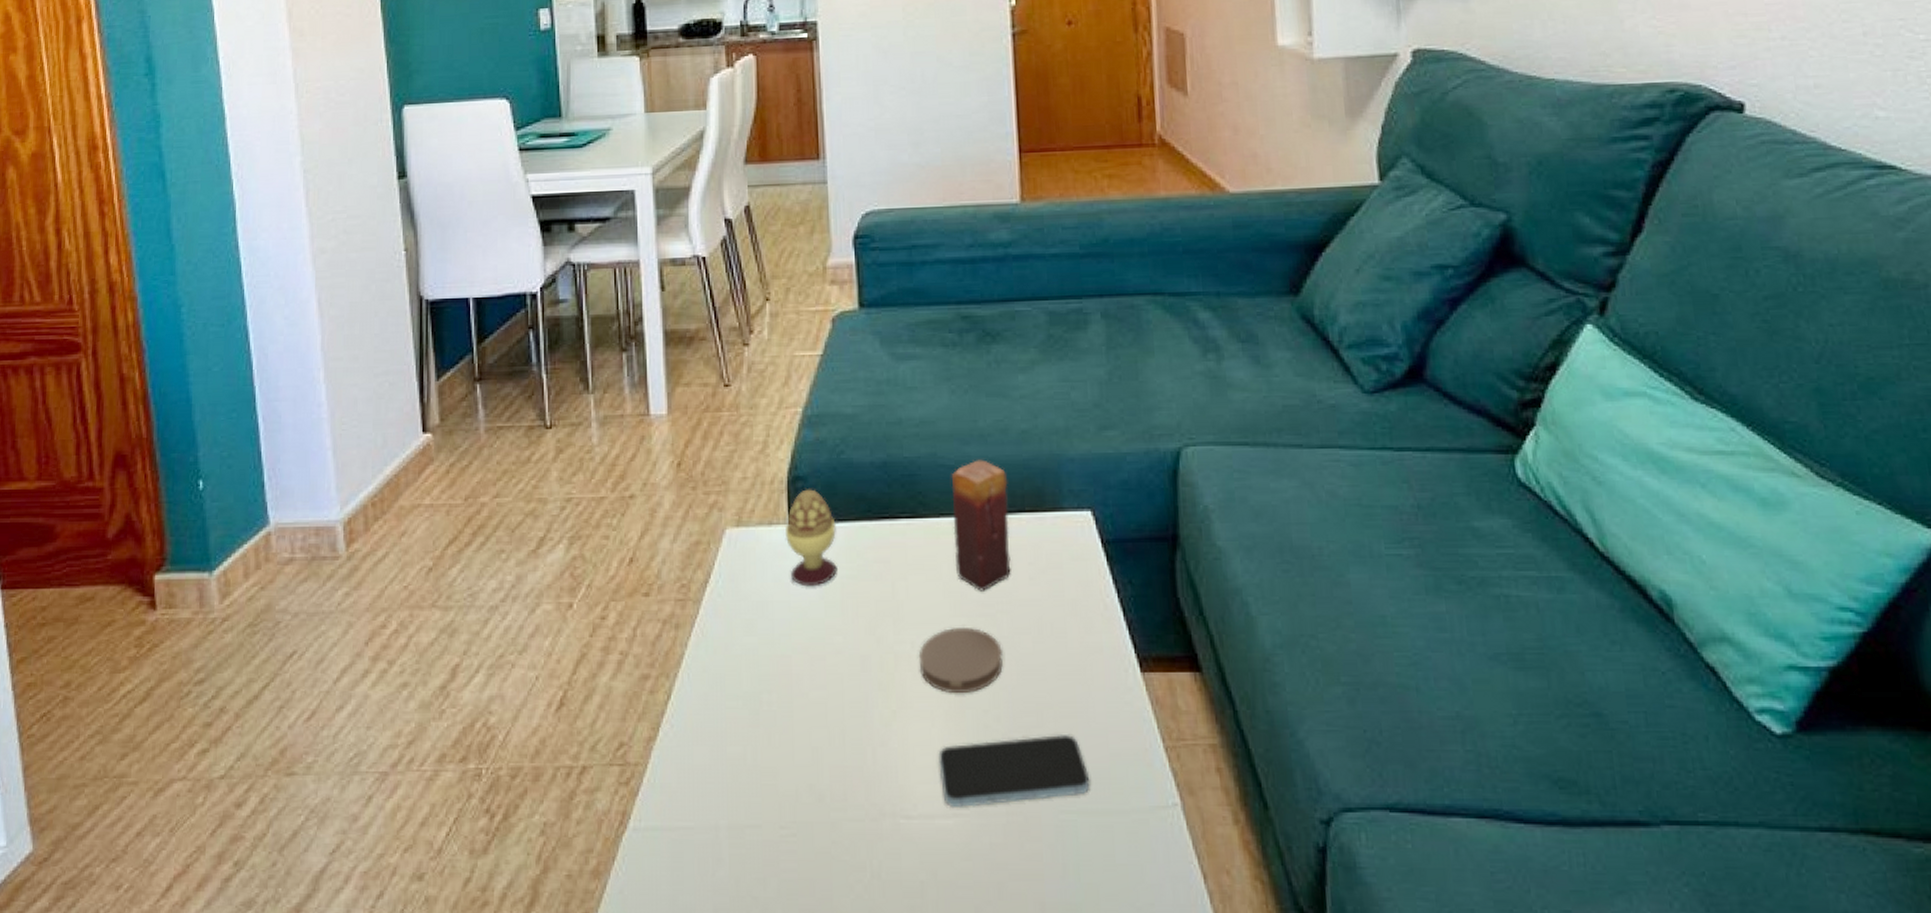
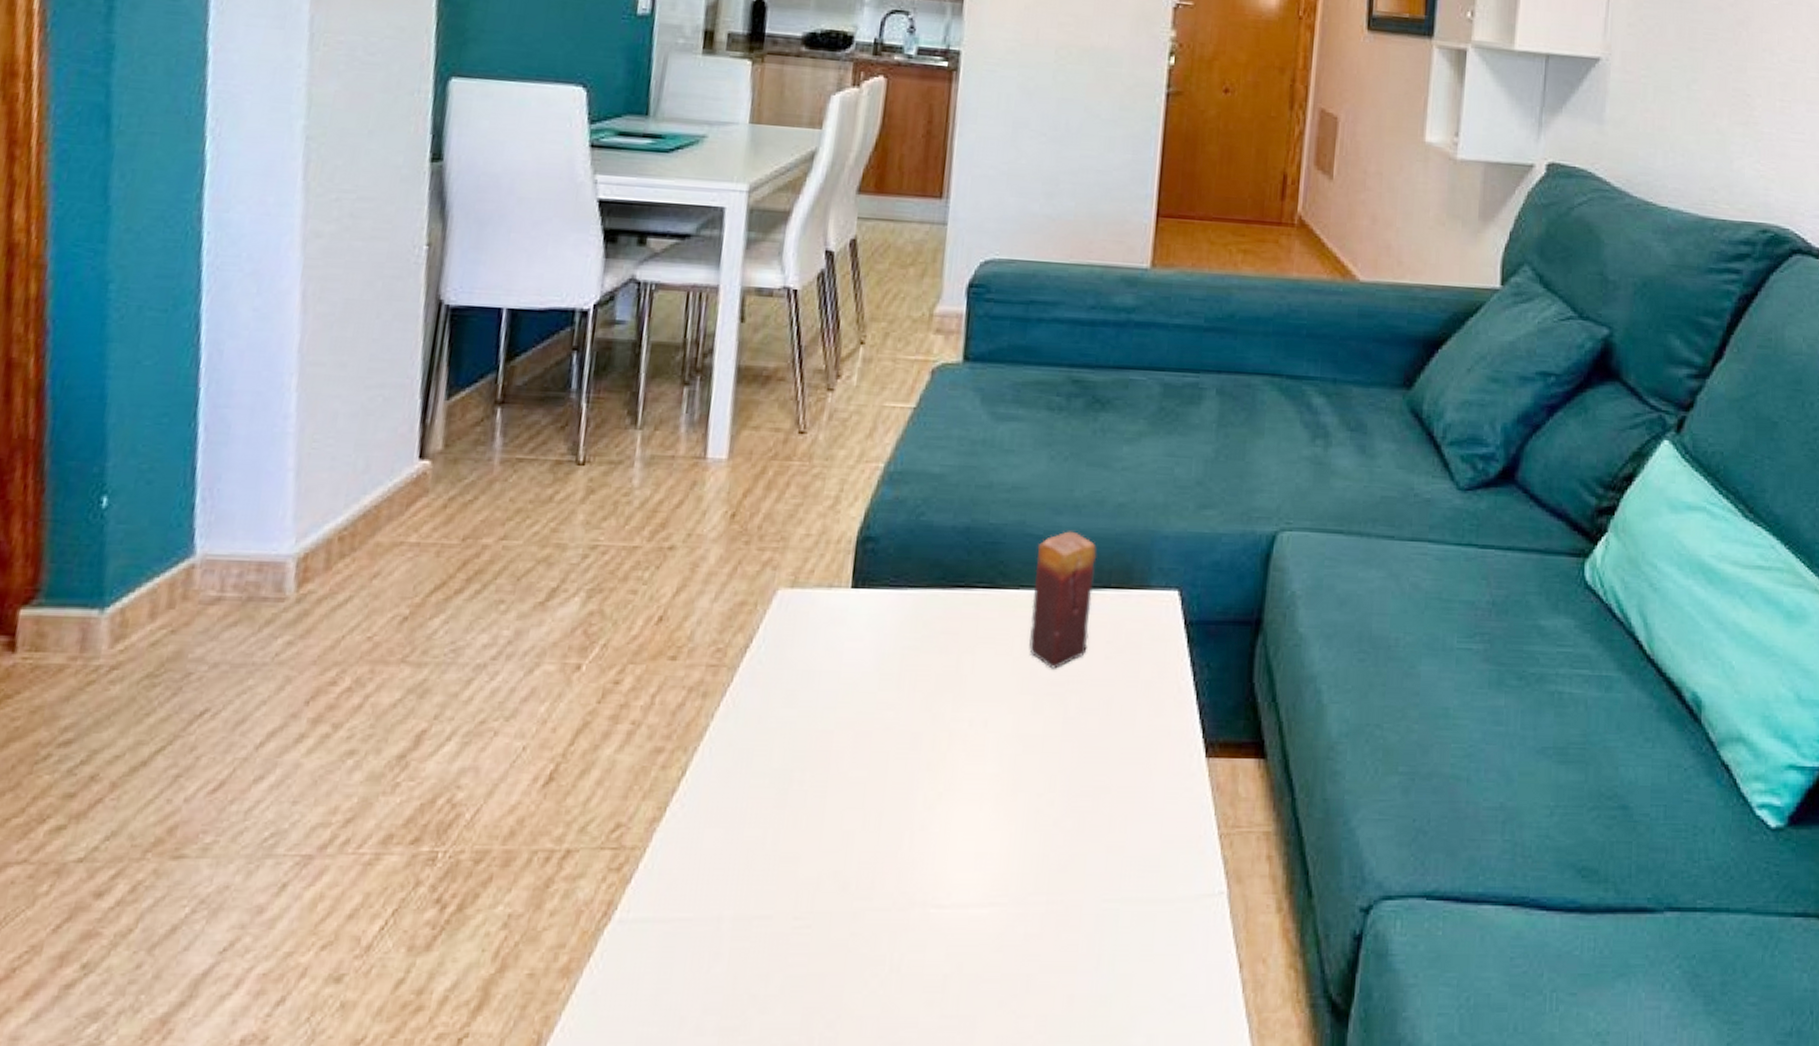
decorative egg: present [784,489,837,587] -> none [846,551,905,657]
coaster: present [918,628,1003,694] -> none [974,706,1066,776]
smartphone: present [938,735,1090,809] -> none [981,821,1139,897]

